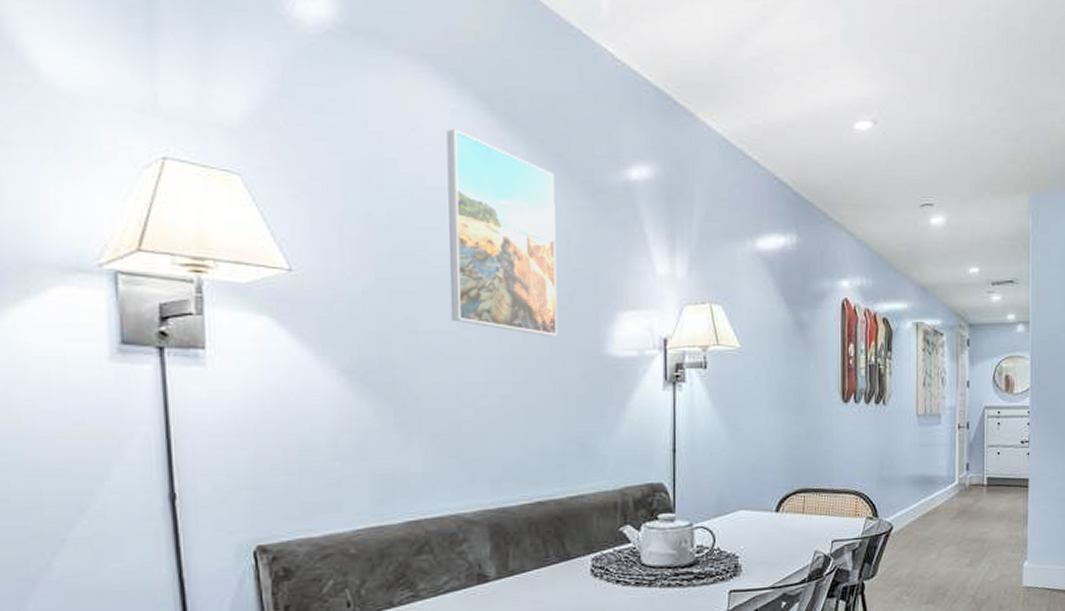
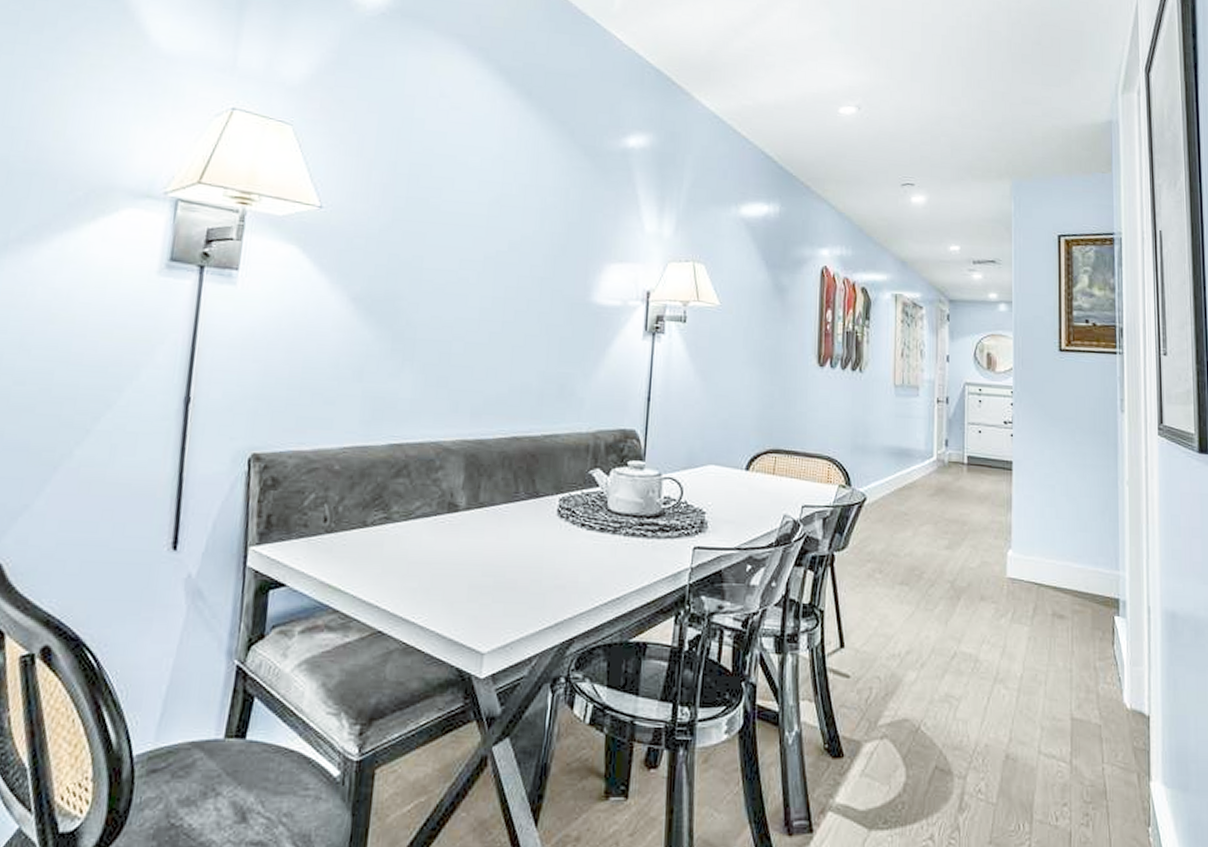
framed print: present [446,128,558,337] -> none [454,96,560,282]

